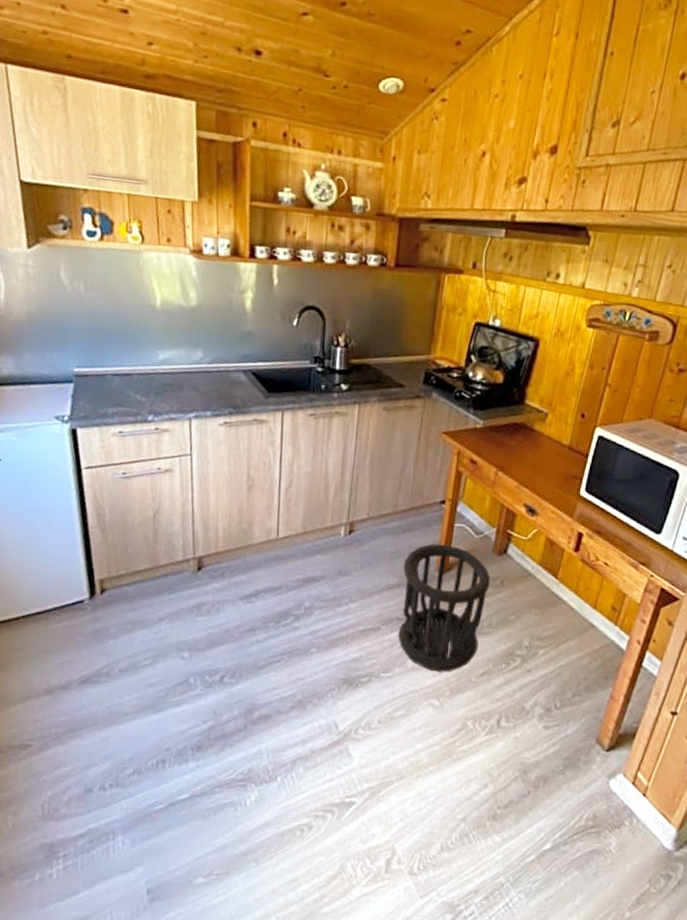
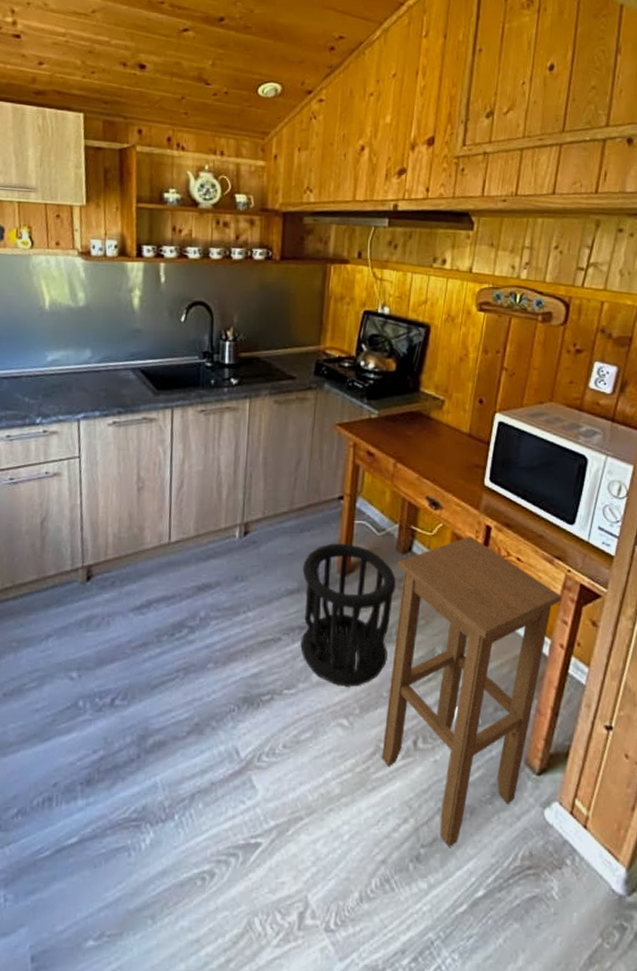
stool: none [467,541,643,809] -> present [382,536,562,847]

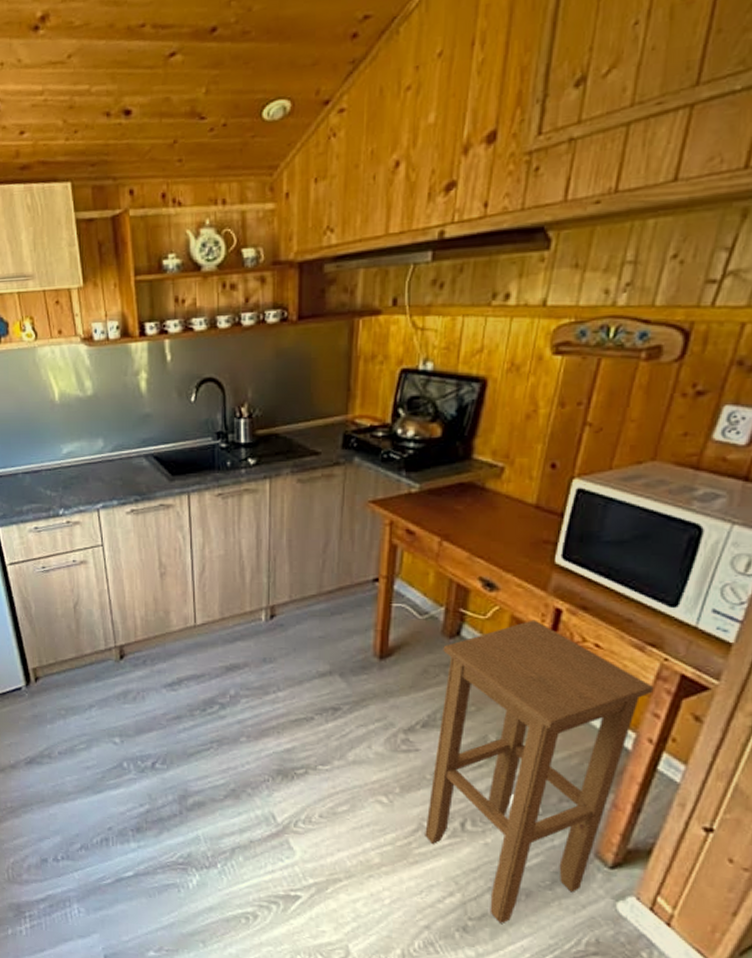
wastebasket: present [300,543,396,687] -> none [334,626,441,768]

